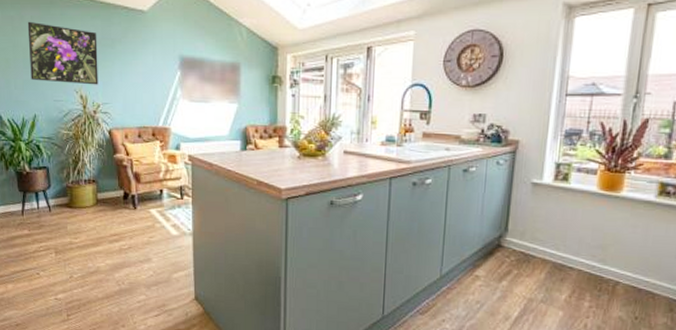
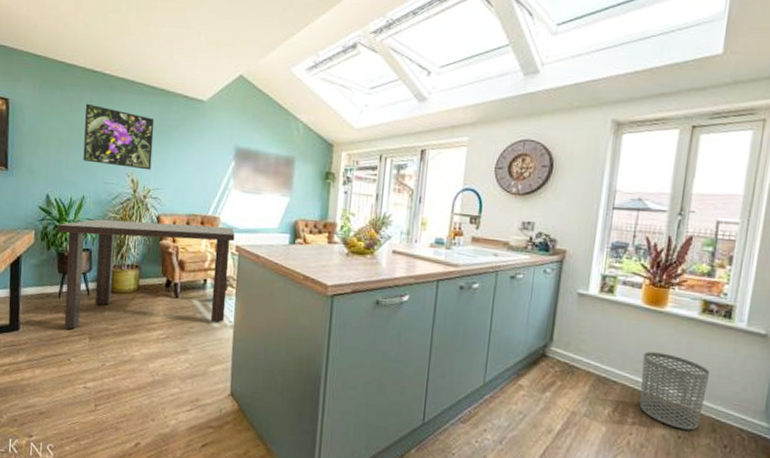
dining table: none [13,136,187,245] -> present [57,218,235,329]
waste bin: none [596,236,667,311] -> present [639,351,710,431]

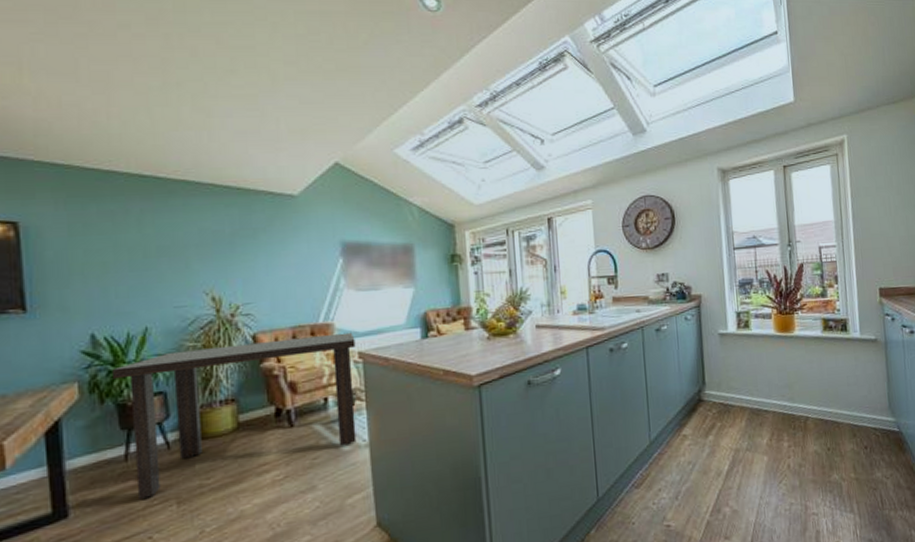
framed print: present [83,103,155,171] -> none [135,214,237,286]
waste bin: present [639,351,710,431] -> none [785,374,842,442]

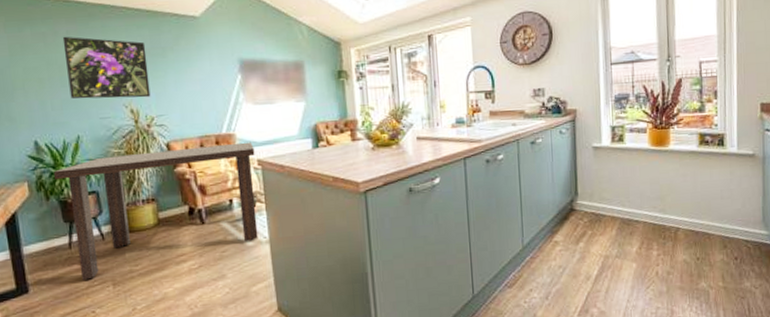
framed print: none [135,214,237,286] -> present [62,36,151,99]

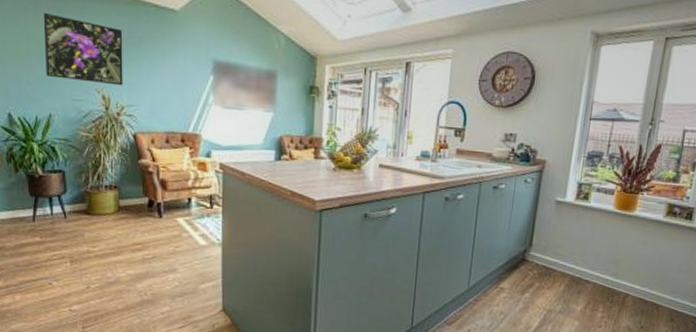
dining table: present [54,142,258,280] -> none [24,138,218,253]

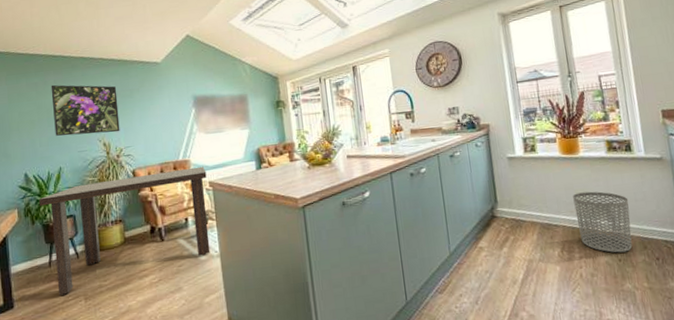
dining table: none [24,138,218,253] -> present [39,166,210,296]
waste bin: none [608,252,671,321] -> present [573,191,633,253]

